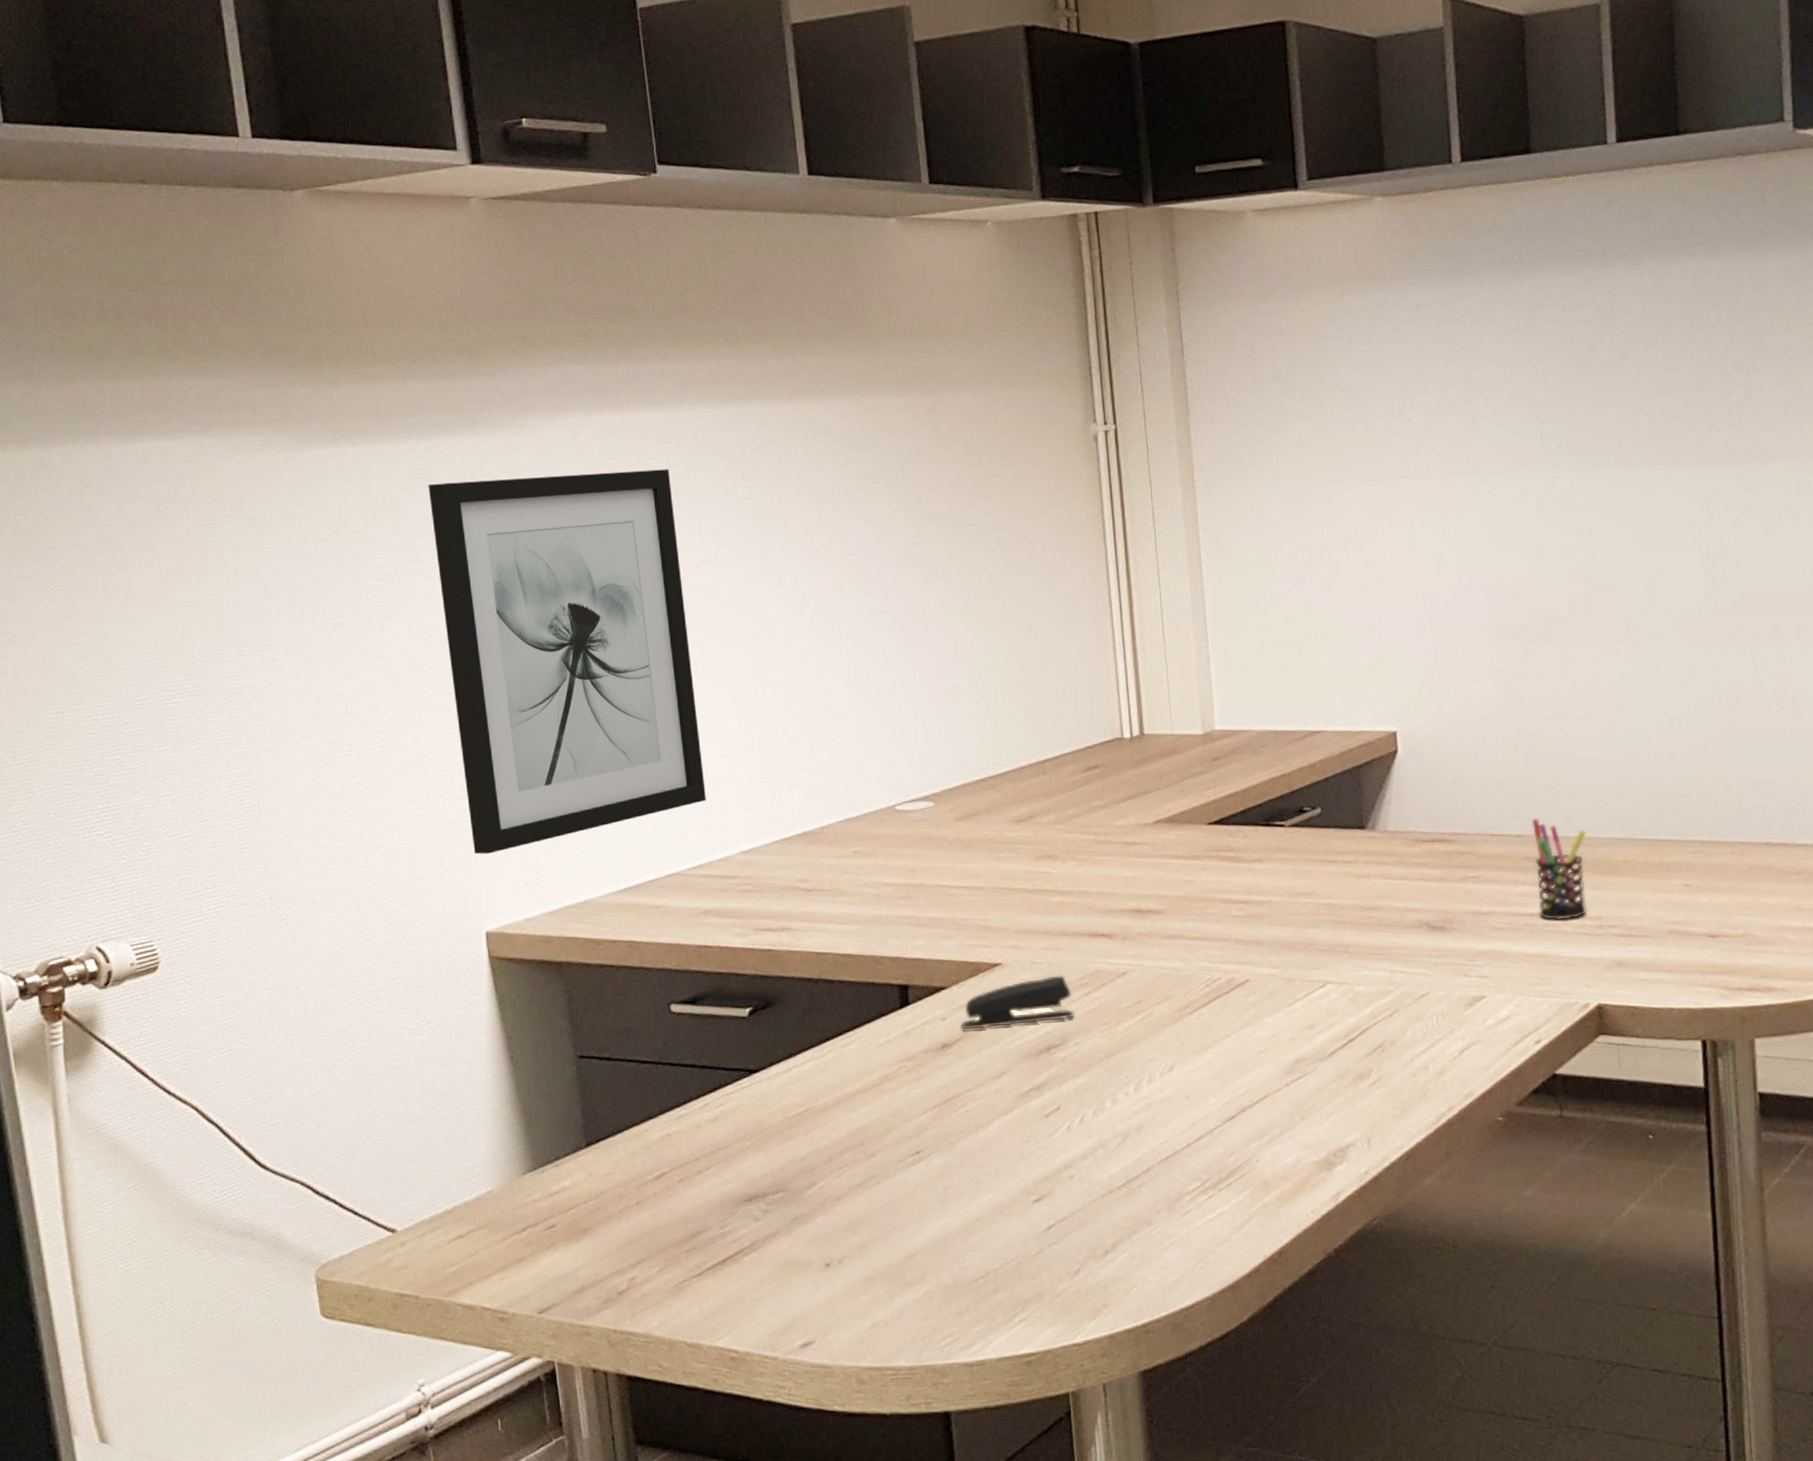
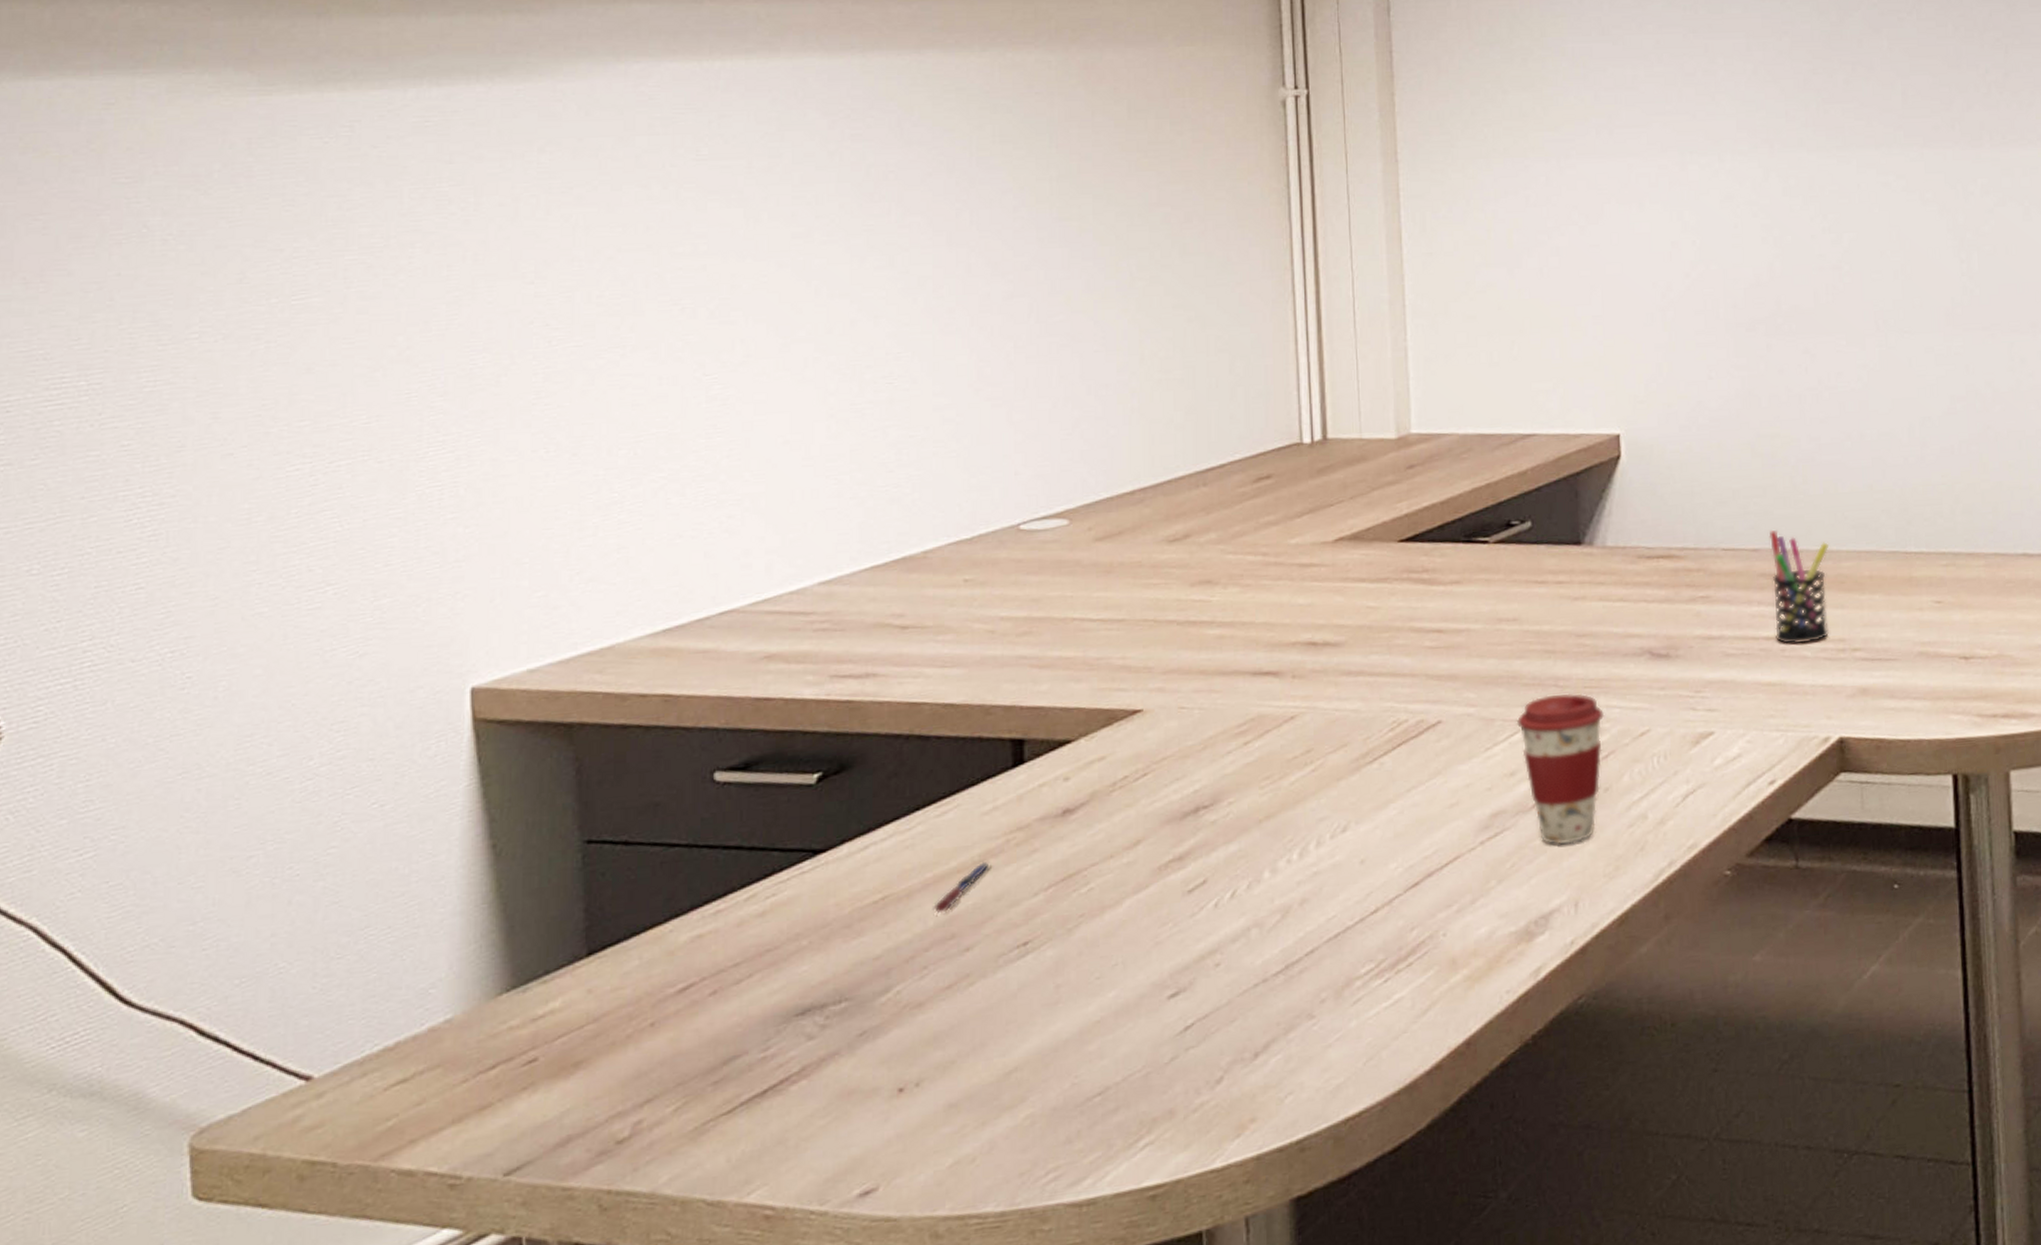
wall art: present [428,469,706,855] -> none [438,127,779,591]
pen: none [843,1084,888,1125] -> present [932,861,991,914]
stapler: present [960,975,1075,1029] -> none [1086,722,1230,790]
coffee cup: none [1313,959,1390,1089] -> present [1516,693,1605,845]

